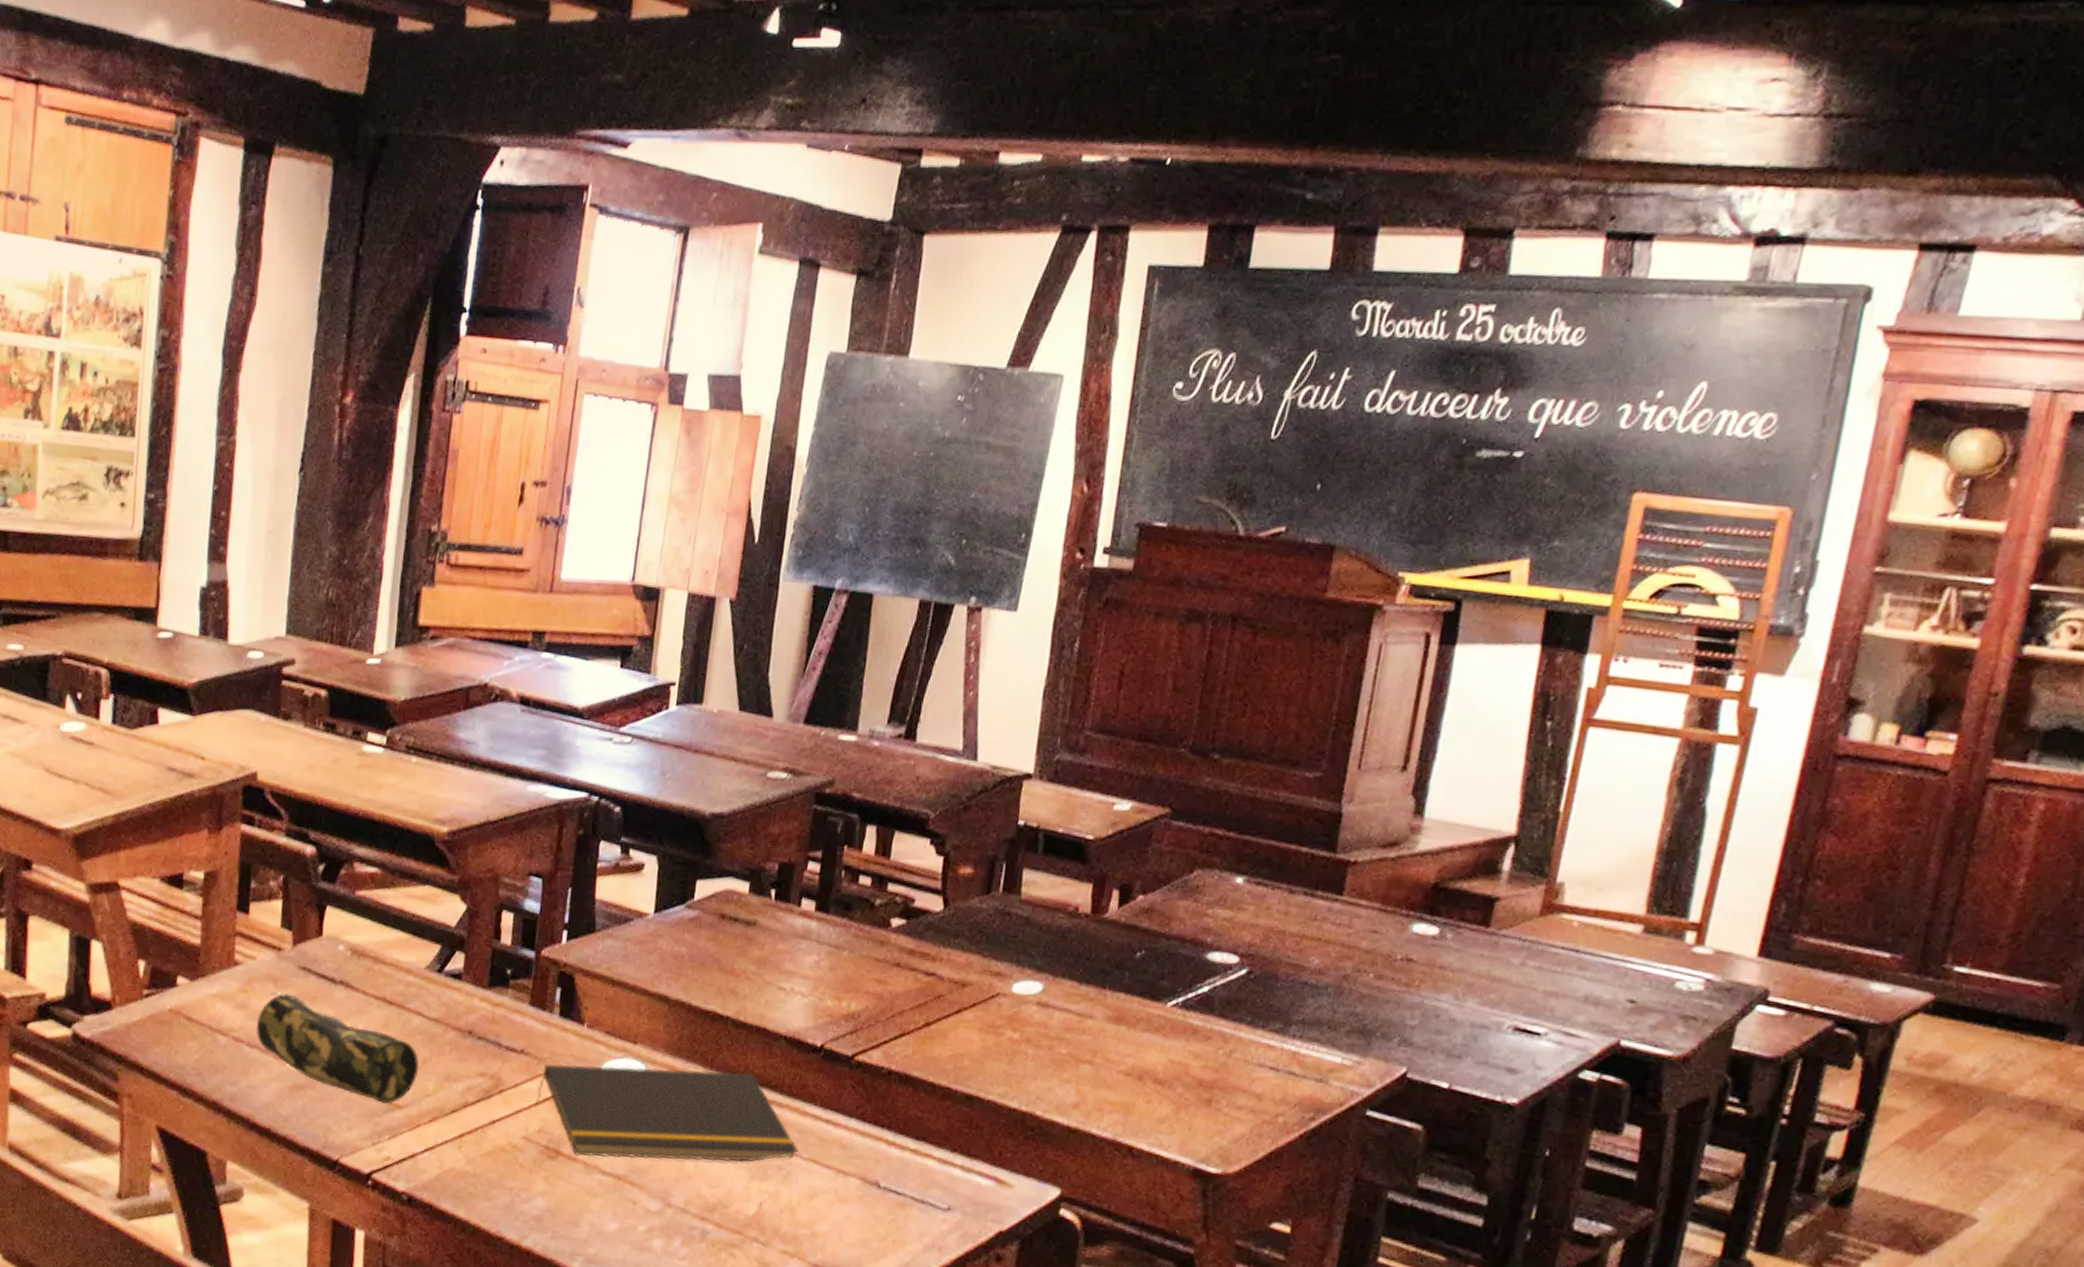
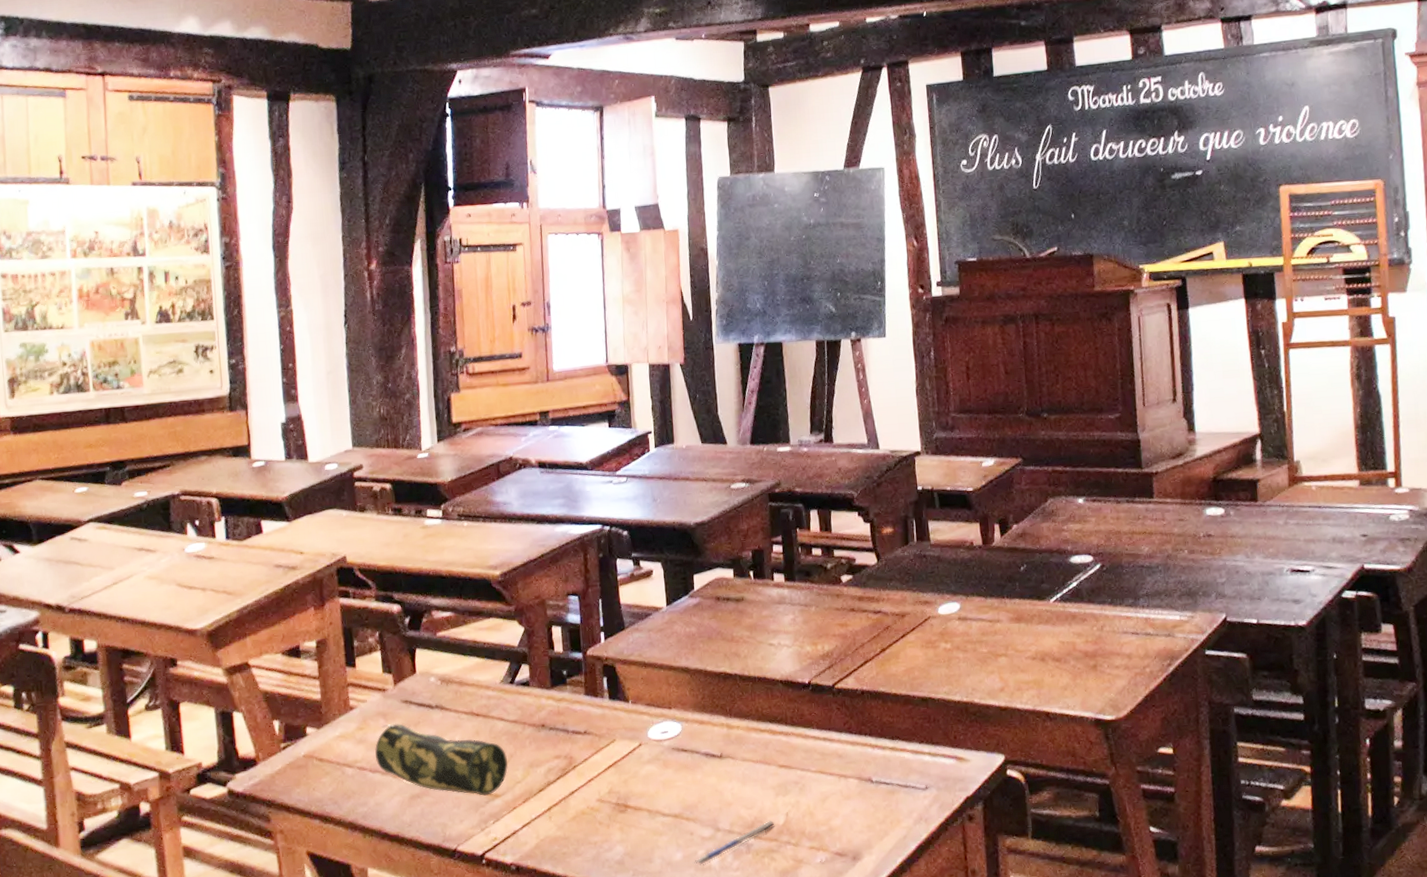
notepad: present [534,1064,799,1162] -> none [602,714,808,806]
pen: none [628,1206,743,1246] -> present [692,820,775,866]

